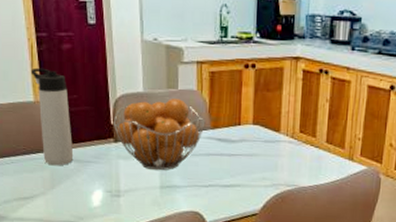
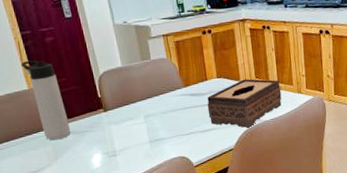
fruit basket: present [113,99,206,171] -> none [100,67,178,130]
tissue box: none [234,131,329,192] -> present [207,78,282,128]

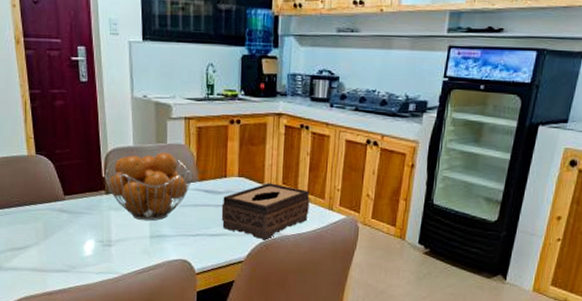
thermos bottle: present [21,60,71,141] -> none [24,123,66,217]
fruit basket: none [100,67,178,130] -> present [104,152,193,221]

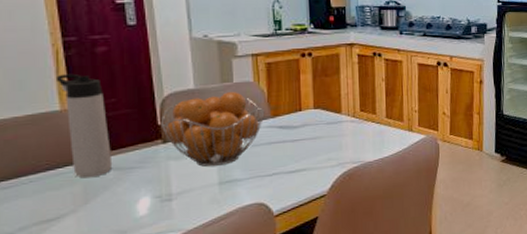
thermos bottle: none [24,123,66,217] -> present [55,73,113,178]
tissue box: present [221,183,310,240] -> none [298,111,390,170]

